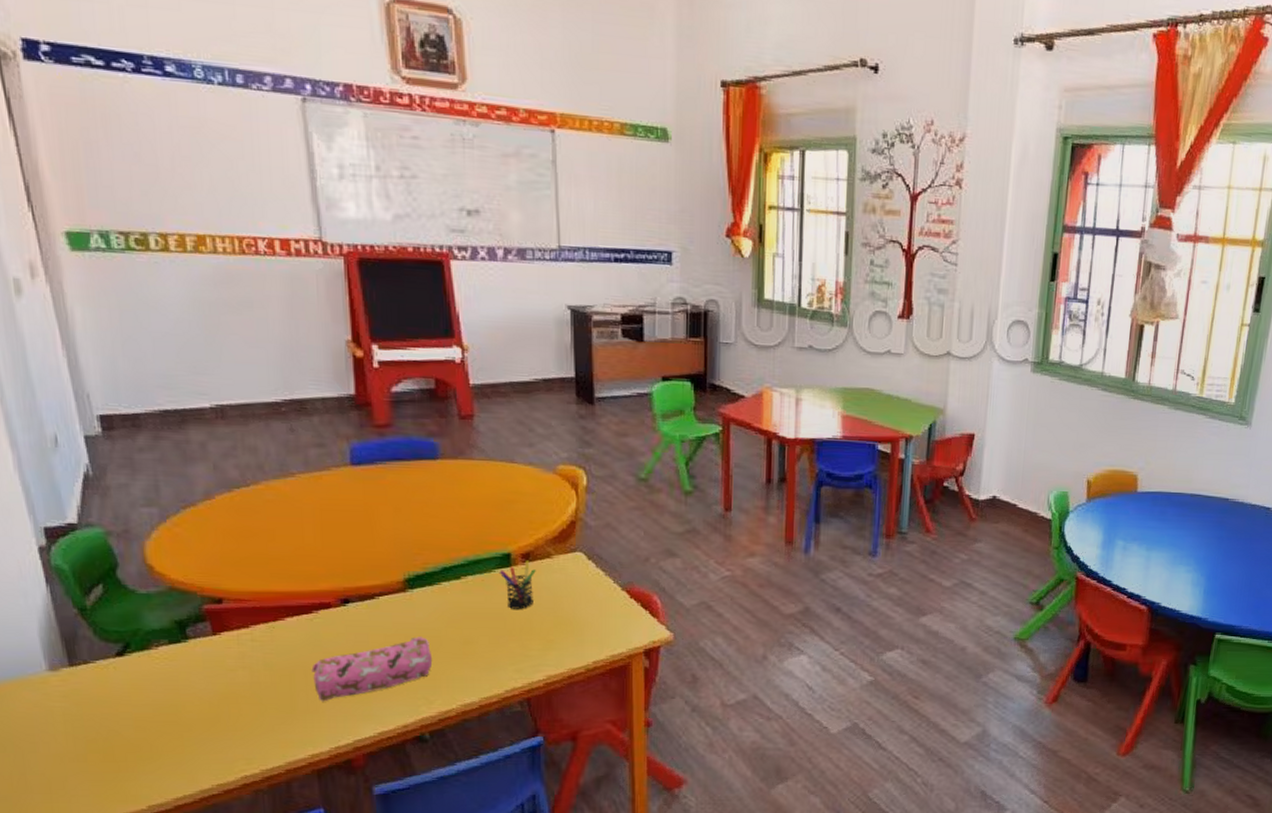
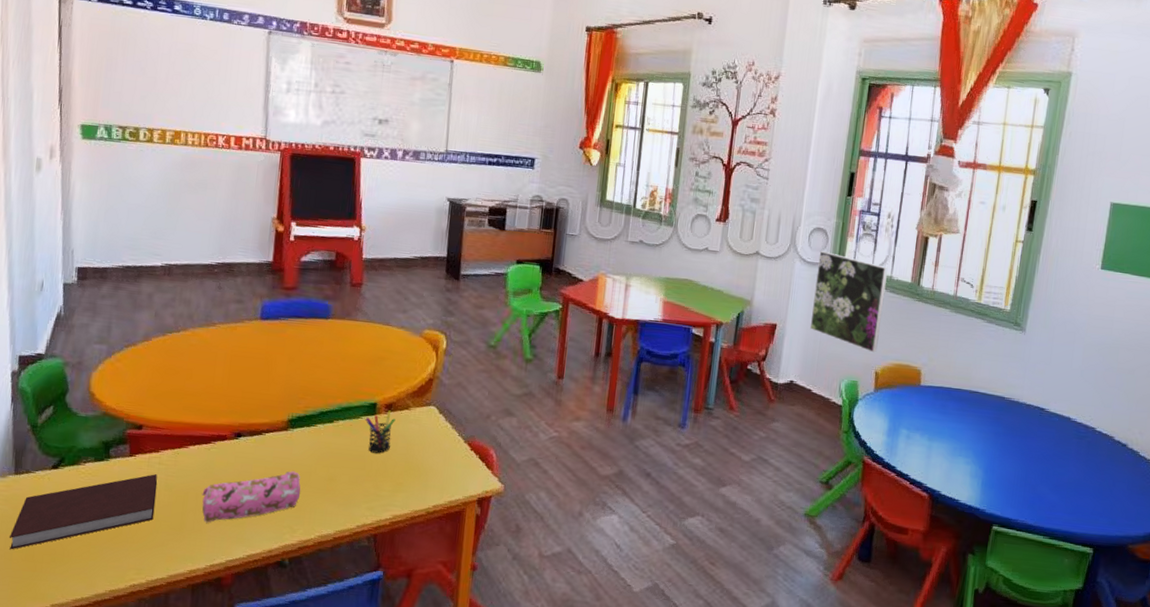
notebook: none [79,653,257,751] -> present [10,474,158,550]
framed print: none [1012,347,1099,459] -> present [809,251,888,353]

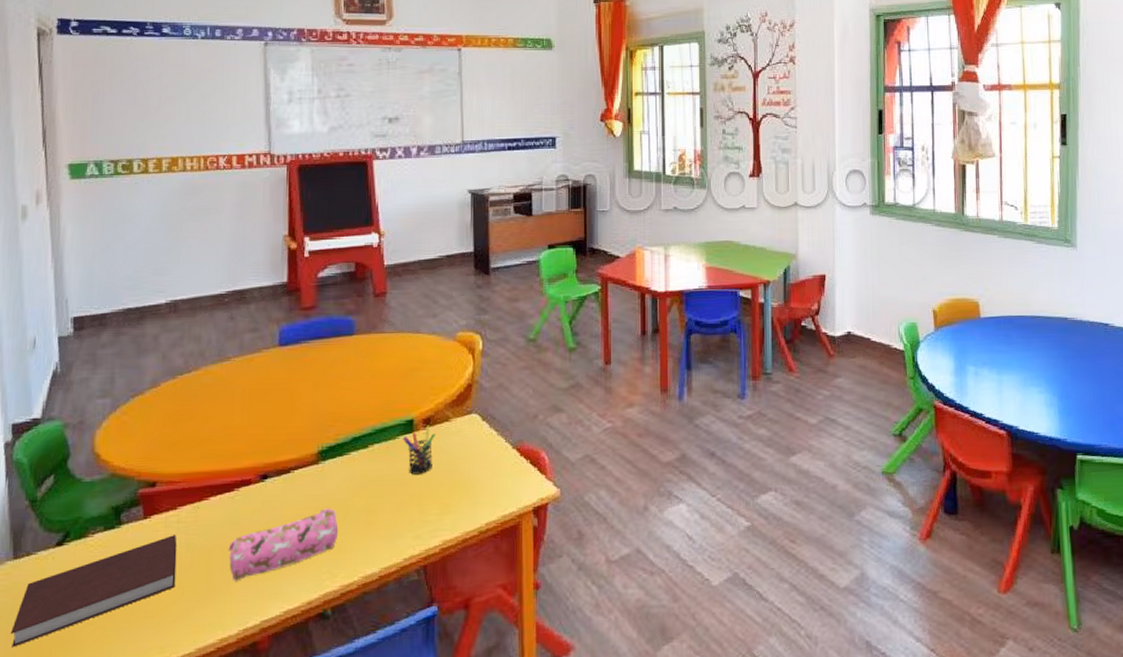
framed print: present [809,251,888,353] -> none [859,193,931,291]

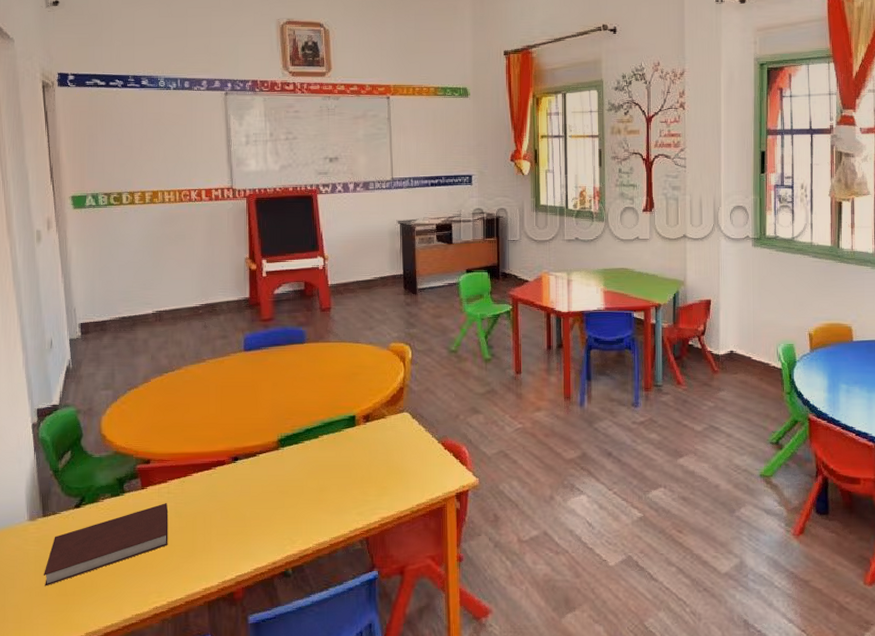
pencil case: present [228,508,339,582] -> none [208,487,296,543]
pen holder: present [403,425,436,475] -> none [347,421,374,462]

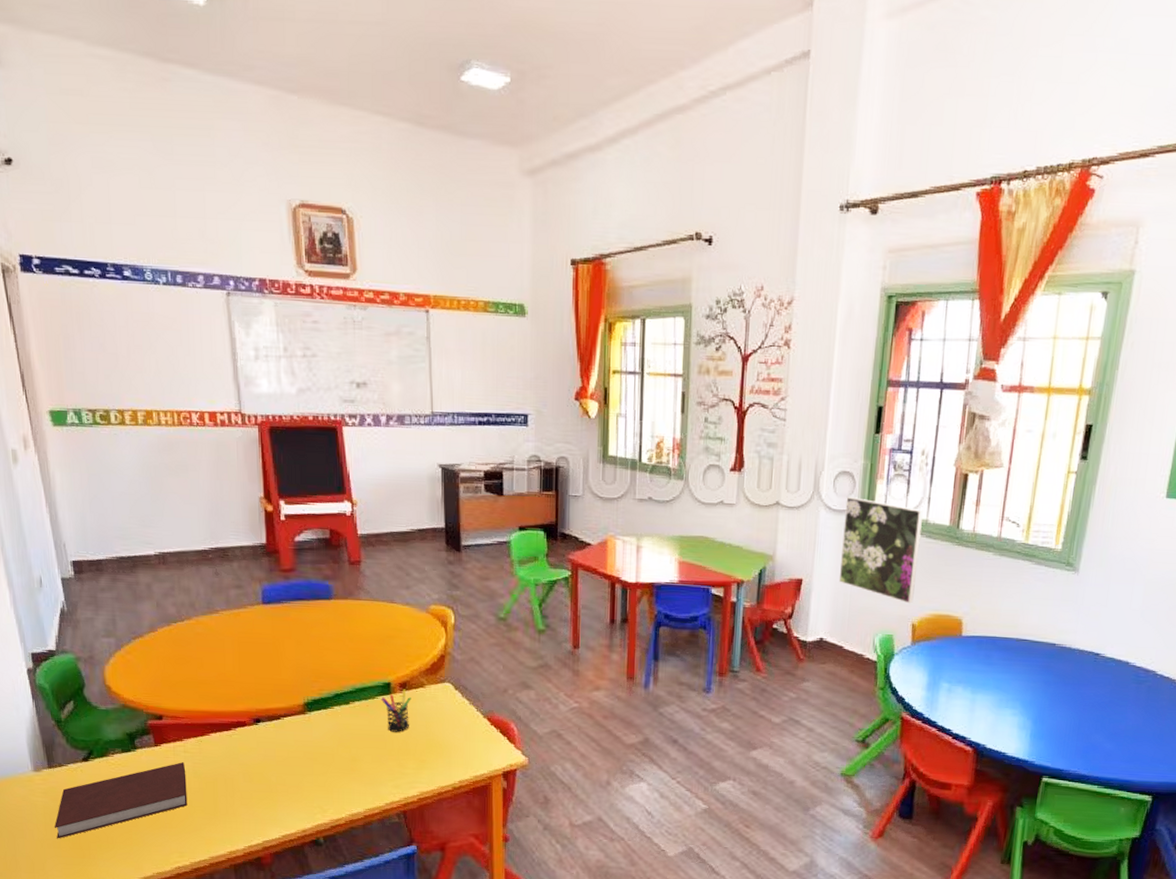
pen holder: none [347,421,374,462] -> present [382,689,411,732]
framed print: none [742,227,808,316] -> present [838,497,923,604]

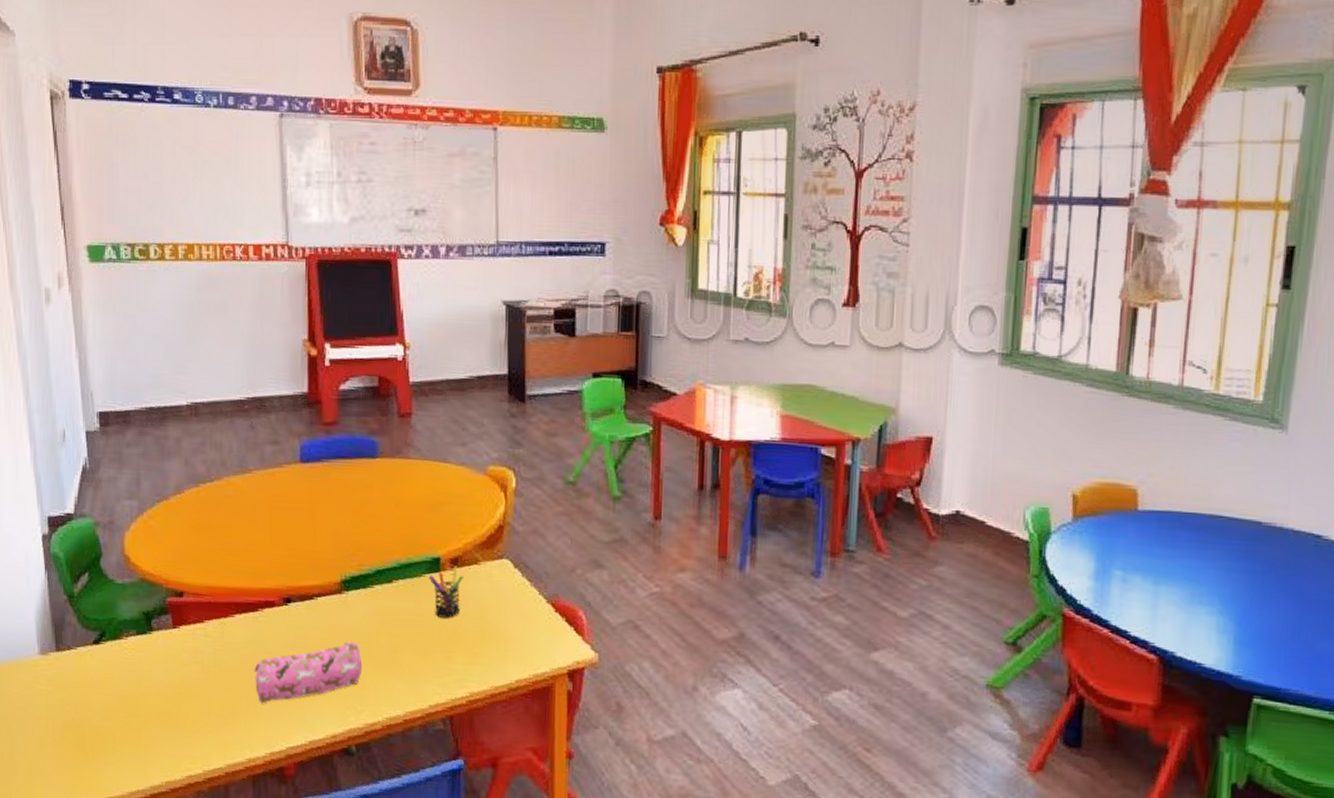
notebook: present [55,762,188,839] -> none [58,648,205,736]
pencil case: none [230,753,326,807] -> present [254,641,363,704]
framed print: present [838,497,923,604] -> none [978,337,1082,469]

